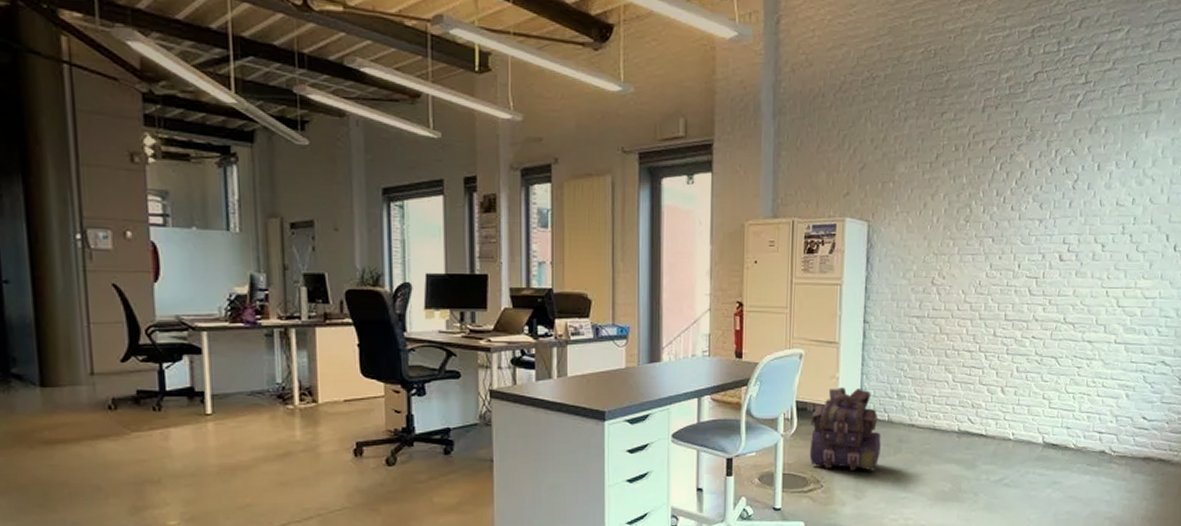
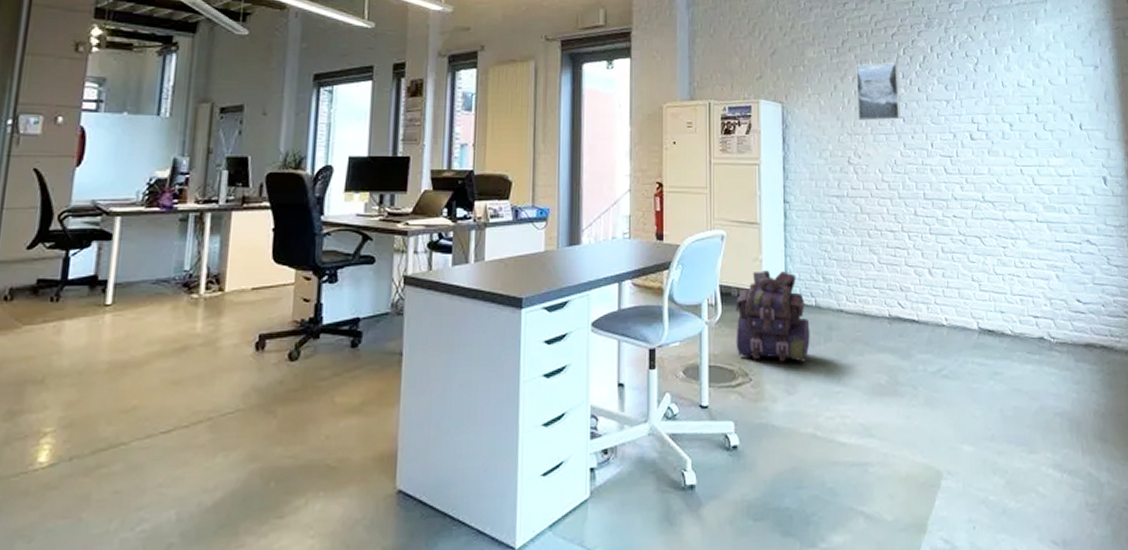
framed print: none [946,178,993,241] -> present [856,61,901,121]

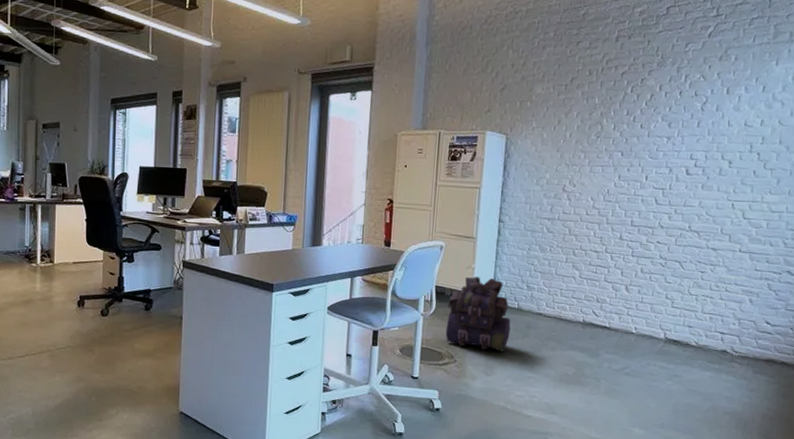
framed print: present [856,61,901,121] -> none [578,99,624,154]

